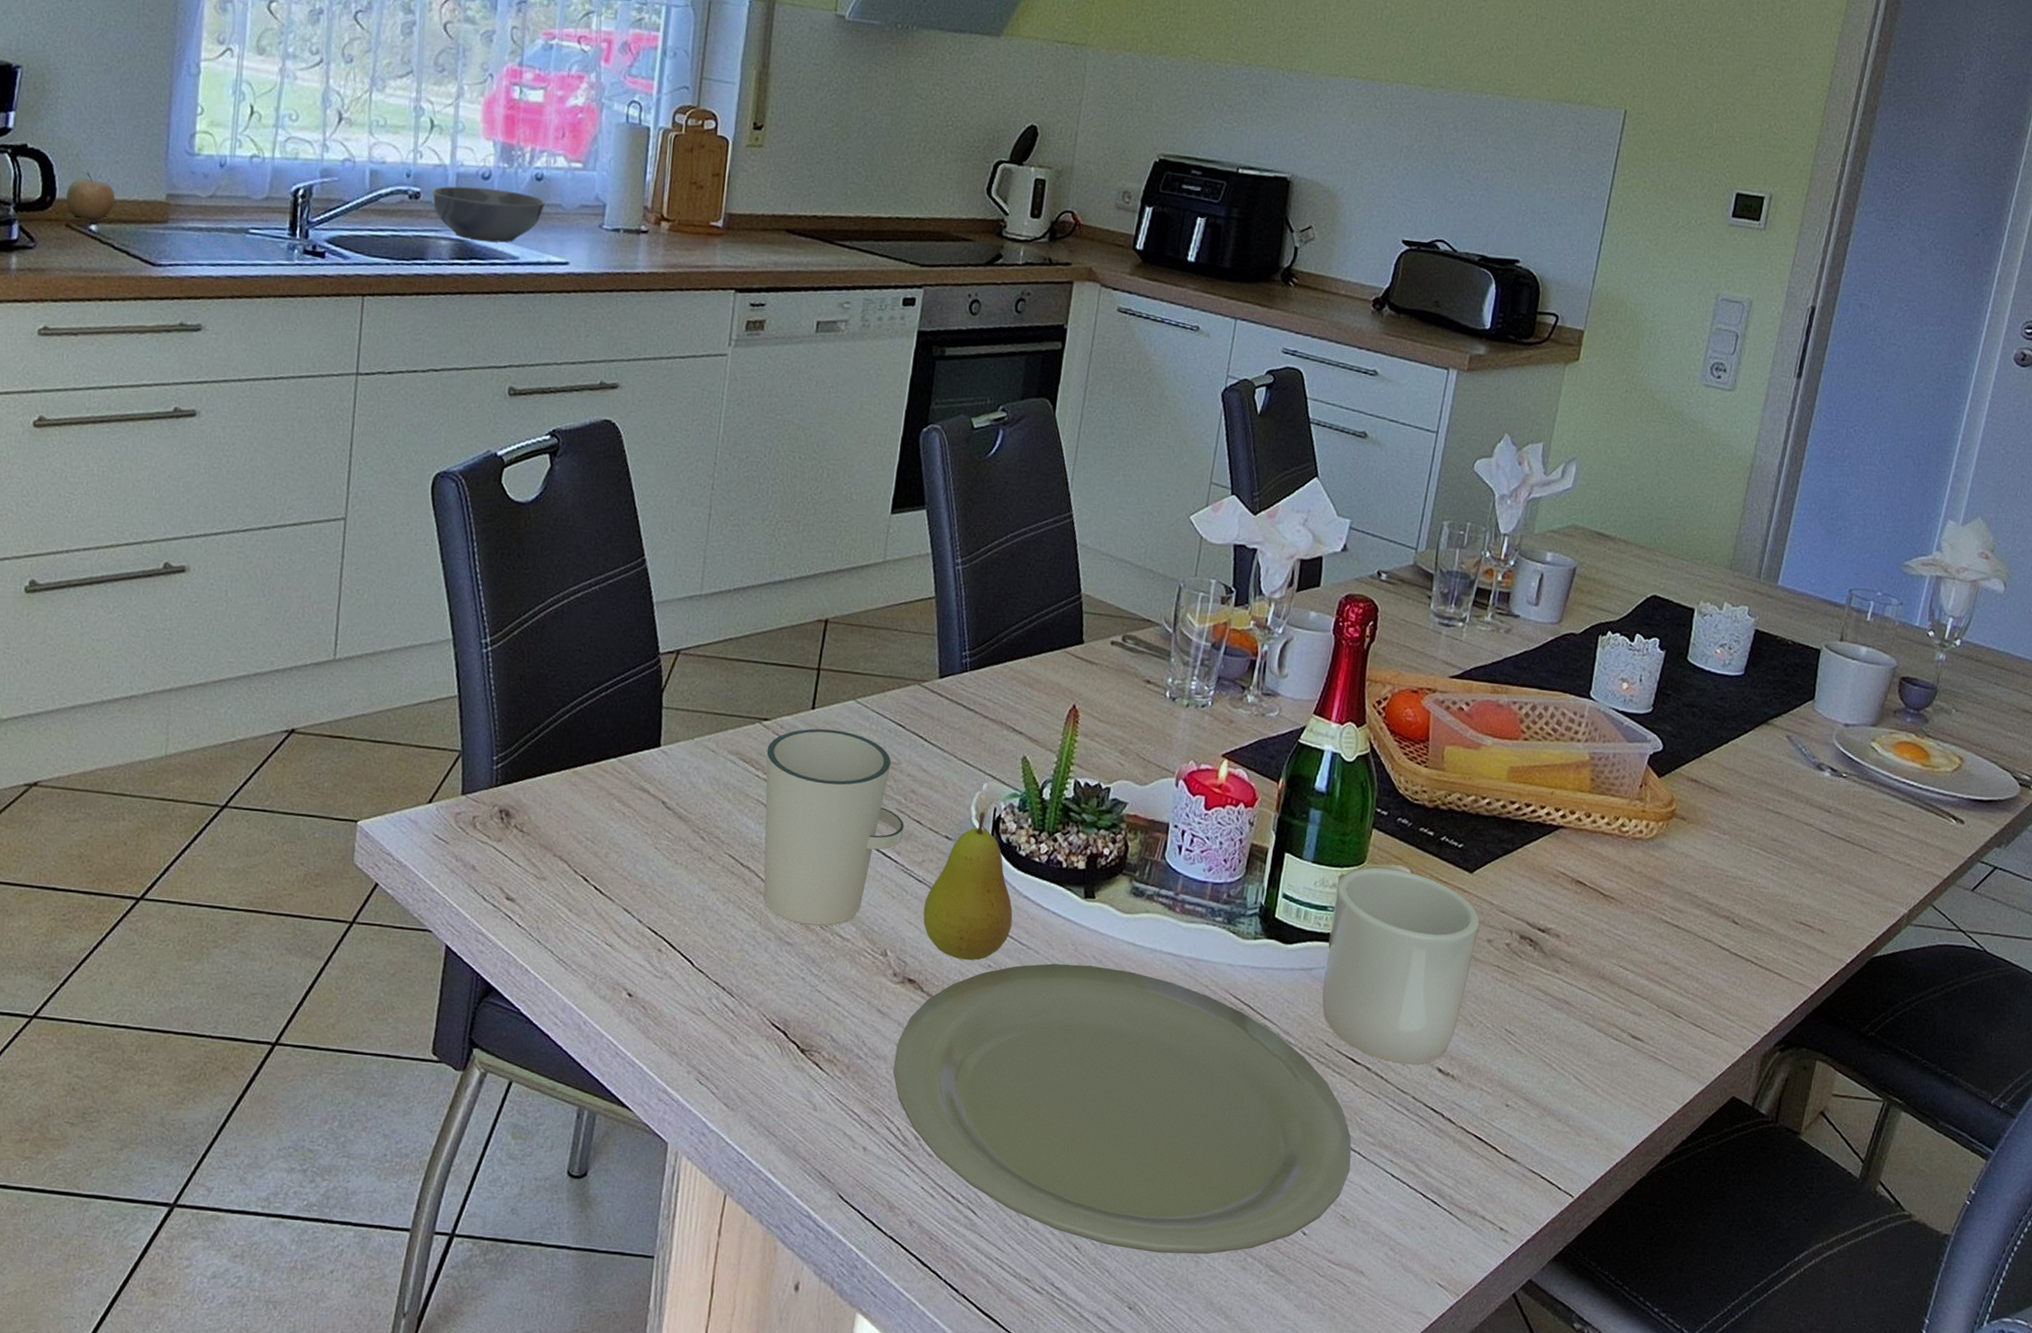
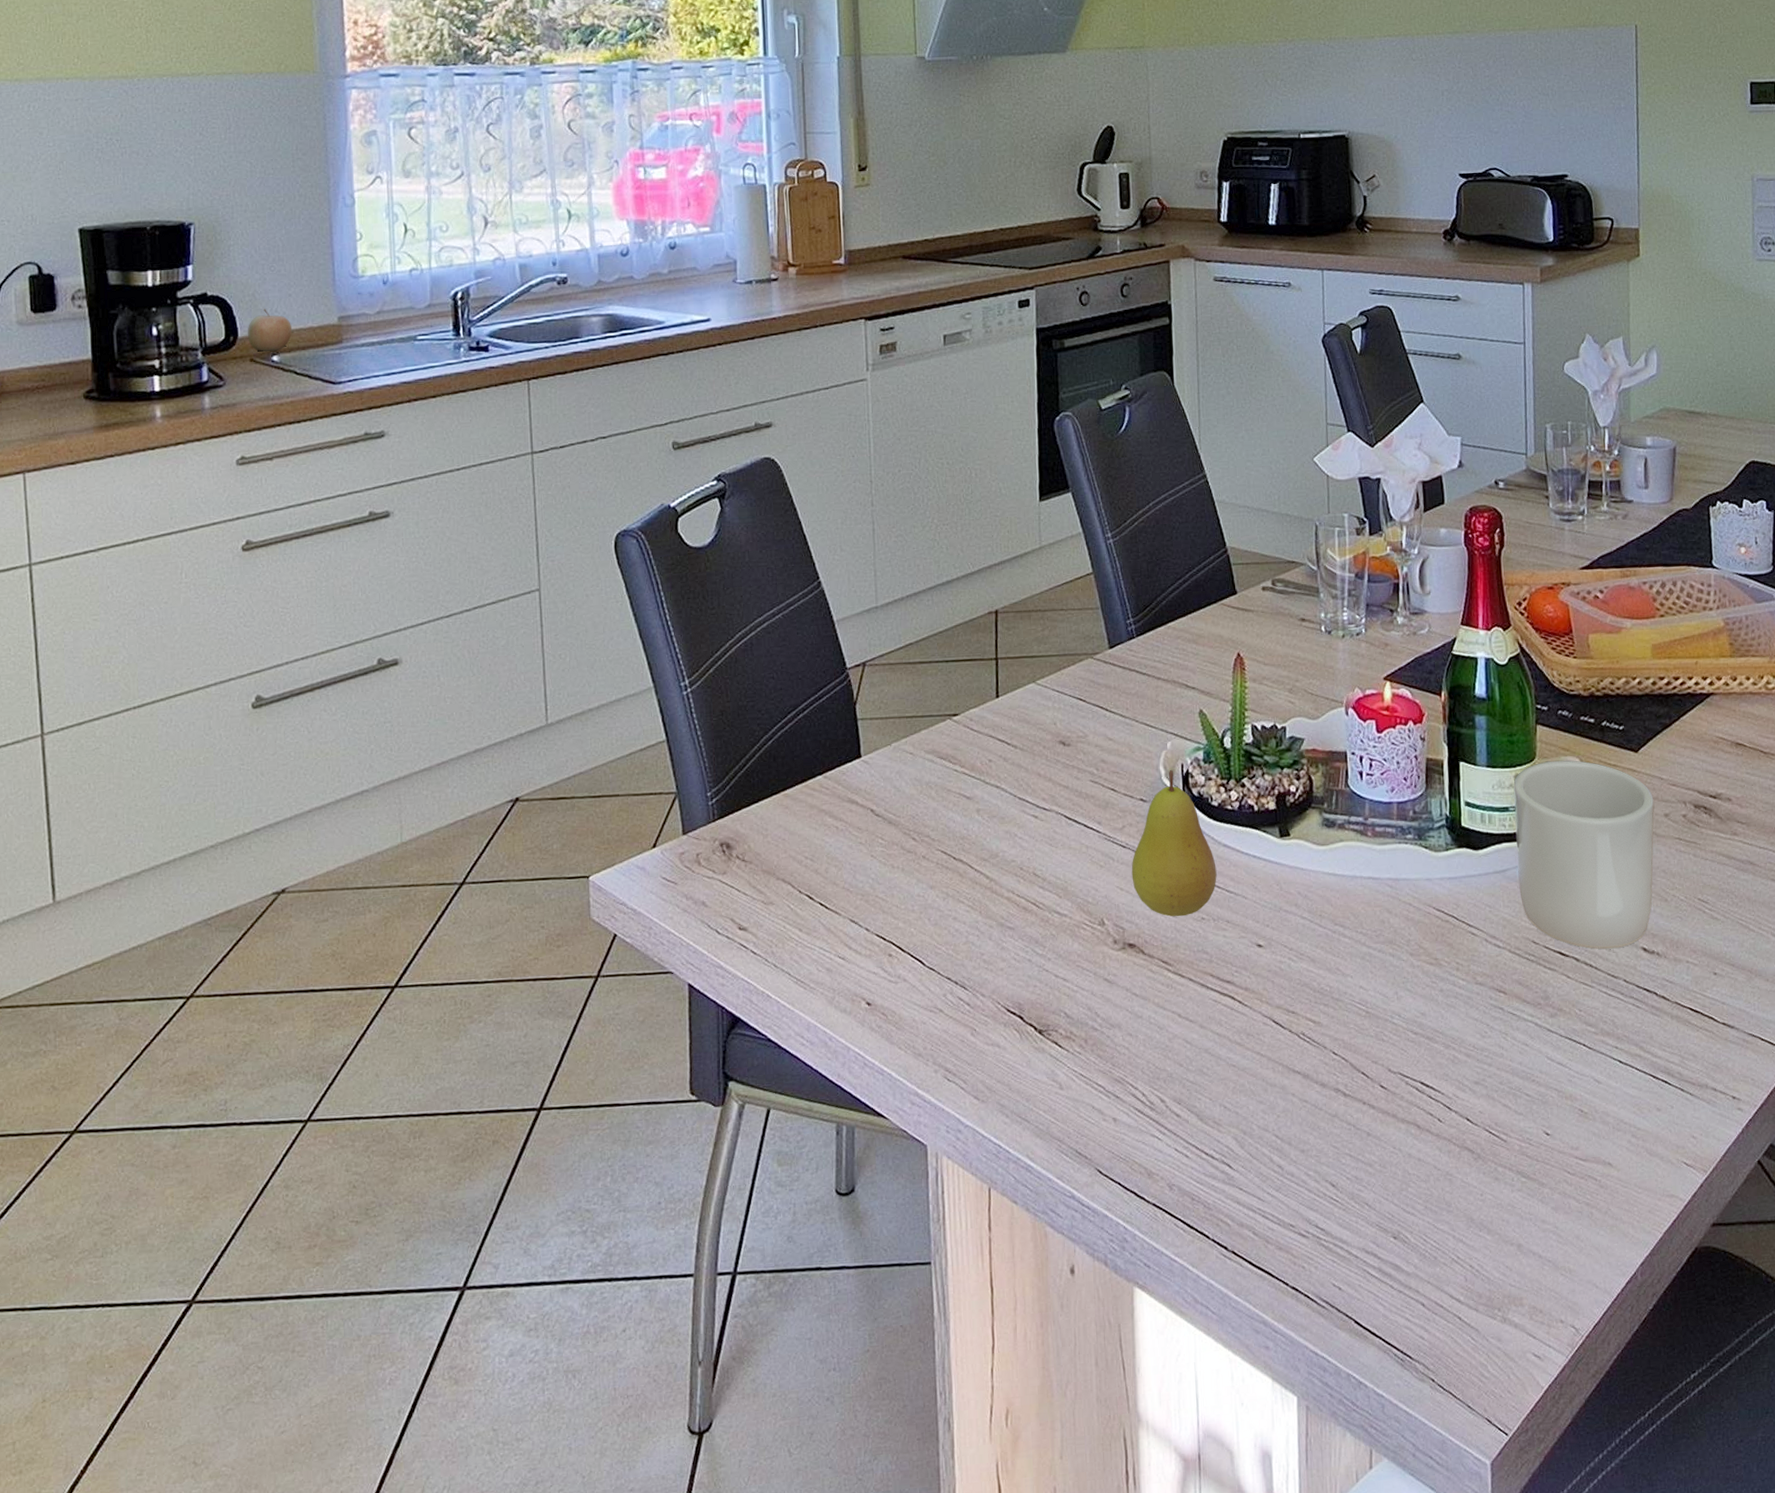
bowl: present [431,186,546,242] -> none [577,263,682,313]
cup: present [763,728,904,927] -> none [960,714,1101,908]
plate: present [893,963,1352,1255] -> none [1128,901,1579,1178]

